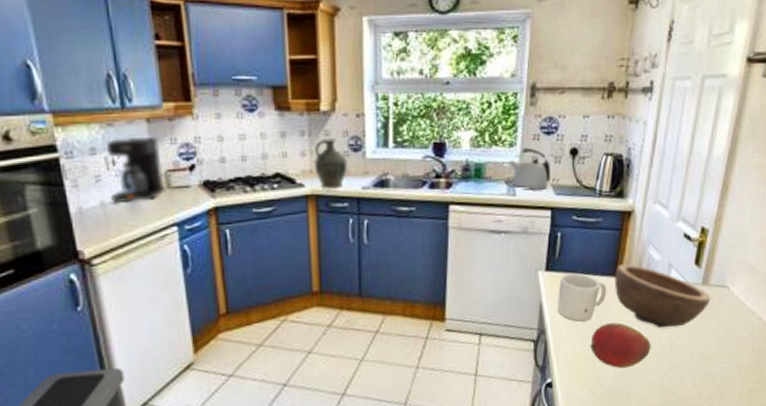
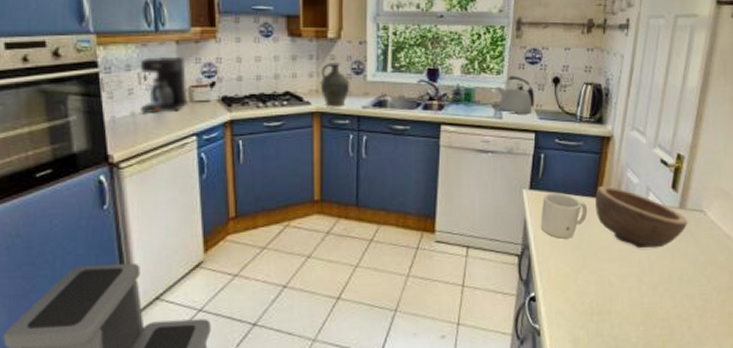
fruit: present [590,322,651,369] -> none [572,241,631,286]

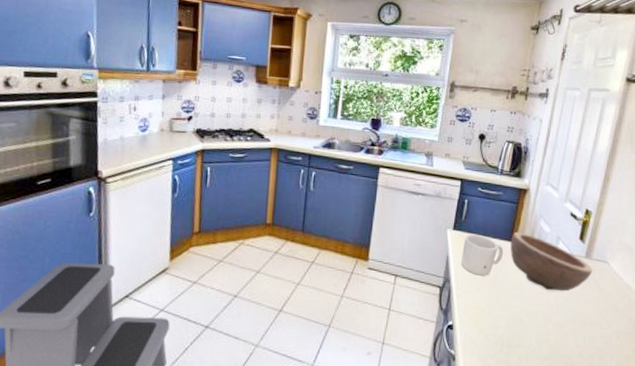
coffee maker: present [139,56,188,113] -> none [129,91,170,140]
ceramic jug: present [320,62,350,107] -> none [279,107,305,146]
kettle: present [495,75,535,115] -> none [429,130,463,165]

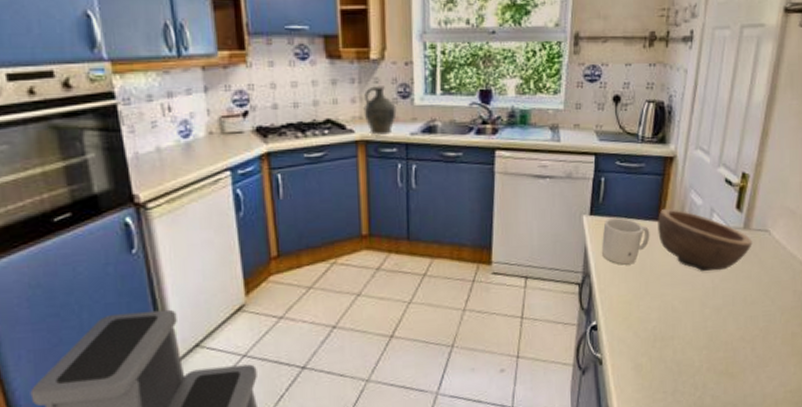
ceramic jug: none [279,107,305,146] -> present [363,86,397,135]

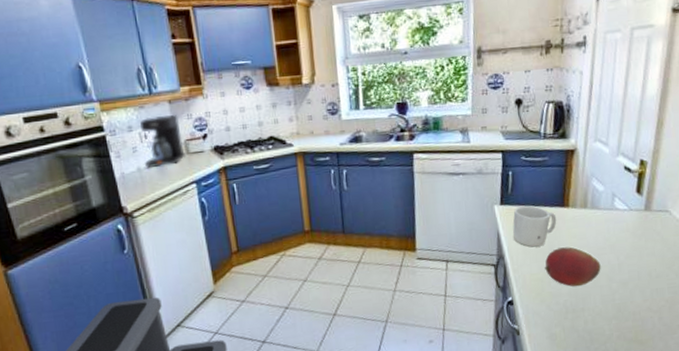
coffee maker: none [162,84,219,147] -> present [139,115,185,166]
ceramic jug: present [363,86,397,135] -> none [299,105,328,147]
fruit: none [634,266,694,312] -> present [545,247,601,287]
wooden bowl: present [658,208,752,271] -> none [563,195,654,250]

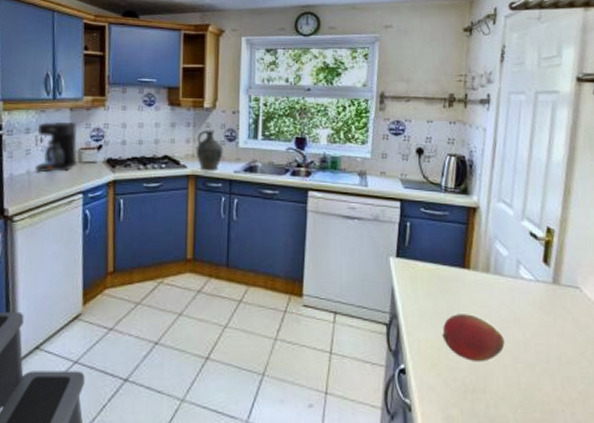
ceramic jug: none [299,105,328,147] -> present [196,130,223,171]
mug: present [512,205,557,247] -> none [408,261,457,309]

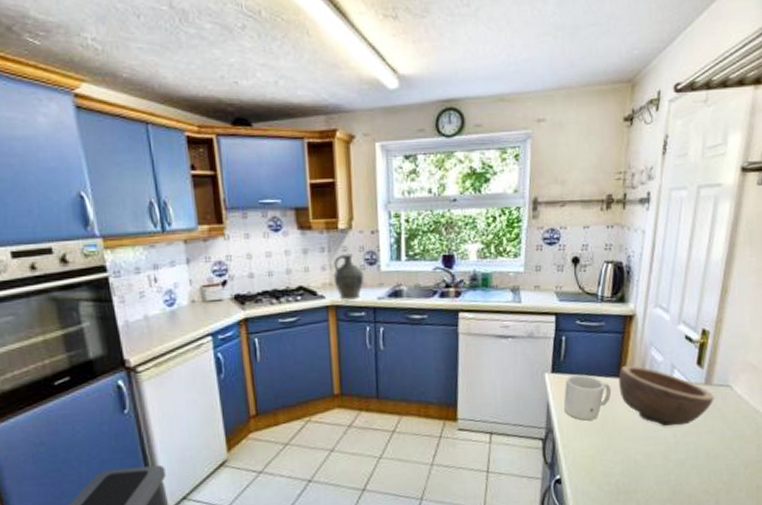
coffee maker: present [35,121,78,172] -> none [148,256,201,315]
mug: none [408,261,457,309] -> present [563,374,612,421]
fruit: present [442,314,505,362] -> none [597,421,657,466]
wooden bowl: none [463,256,563,325] -> present [619,365,714,426]

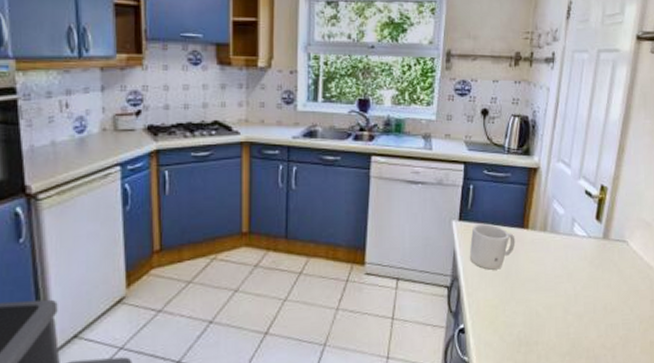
ceramic jug: present [333,254,365,300] -> none [249,92,280,137]
wooden bowl: present [619,365,714,426] -> none [523,216,612,279]

